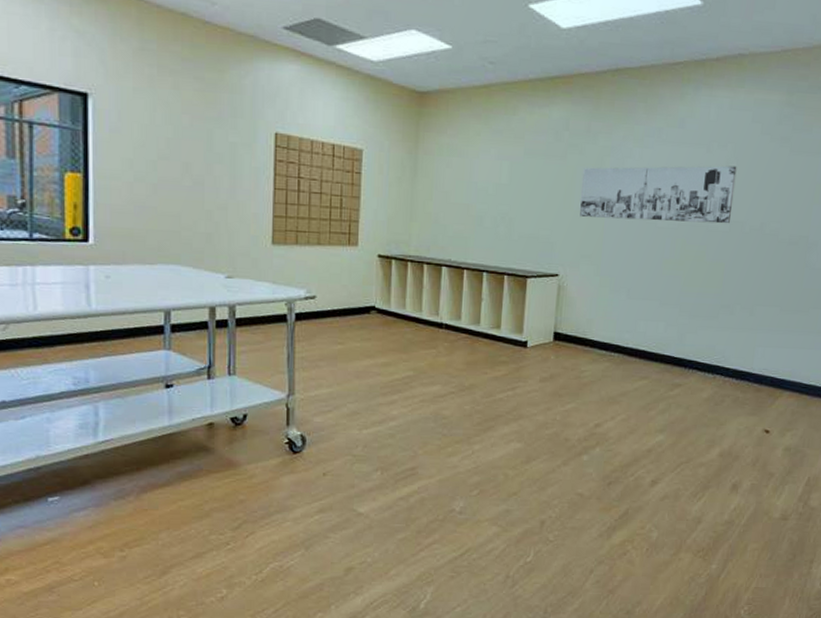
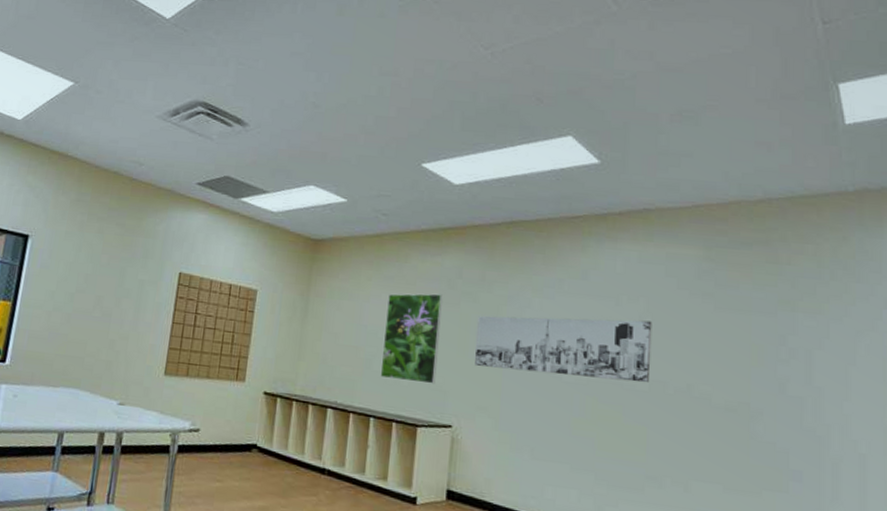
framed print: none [491,147,550,237] -> present [380,293,443,385]

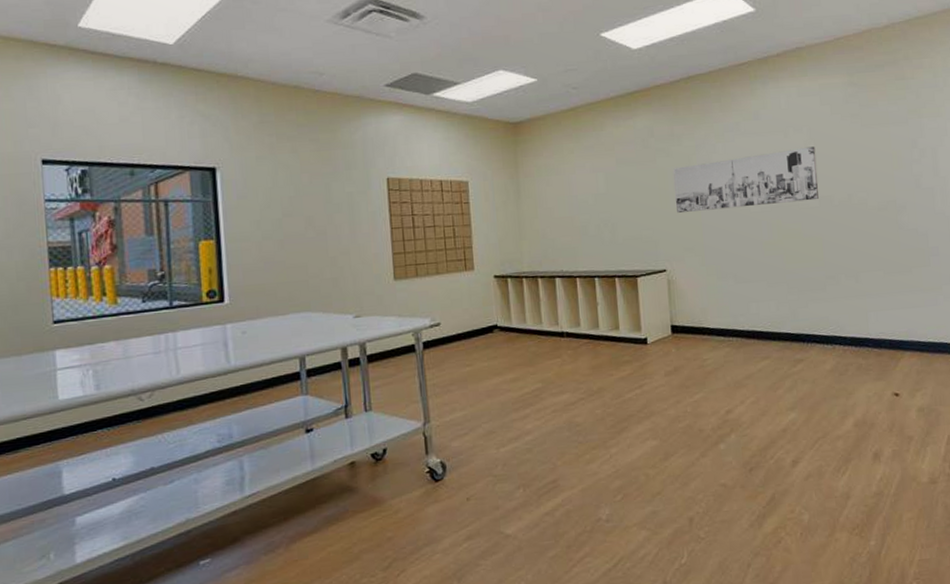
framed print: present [380,293,443,385] -> none [592,154,646,240]

